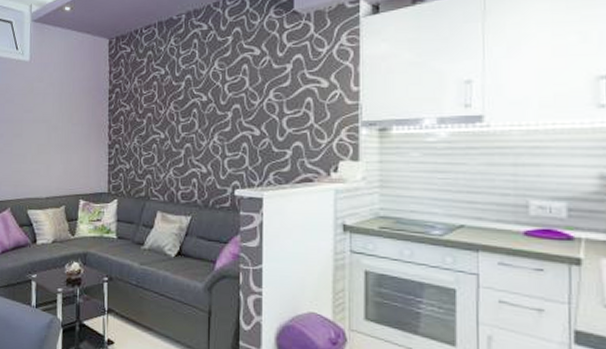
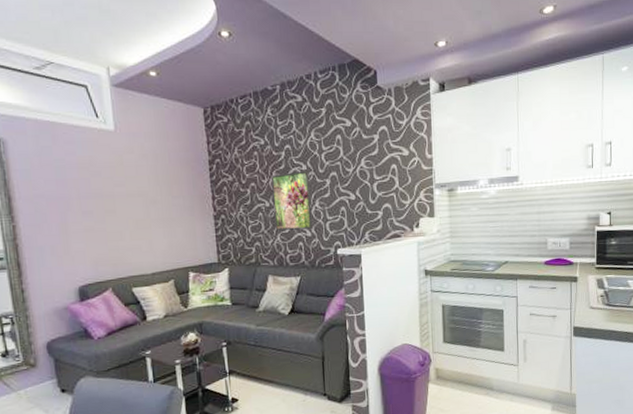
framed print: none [168,102,210,165] -> present [272,171,313,231]

